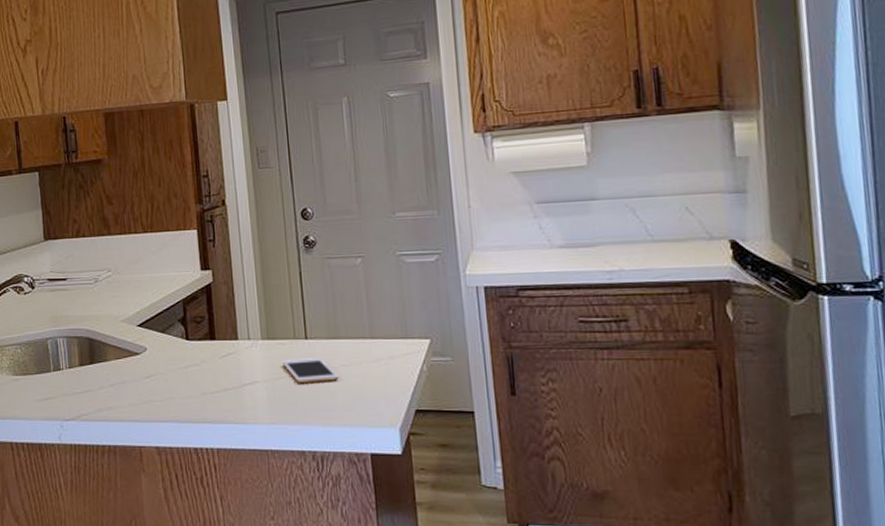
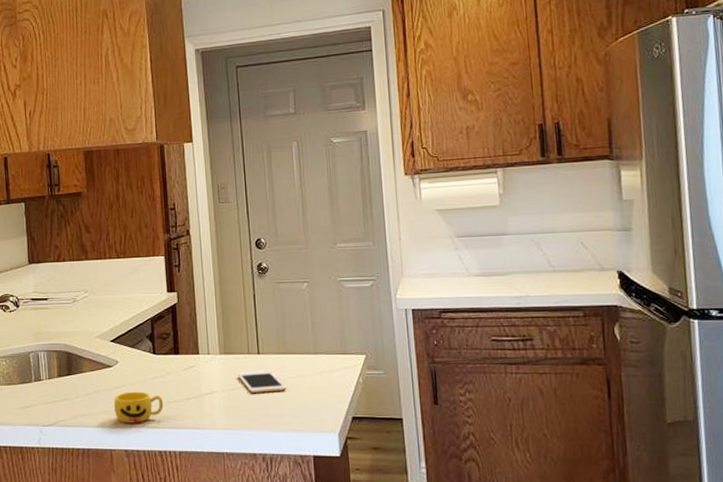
cup: none [143,381,199,417] -> present [114,391,164,423]

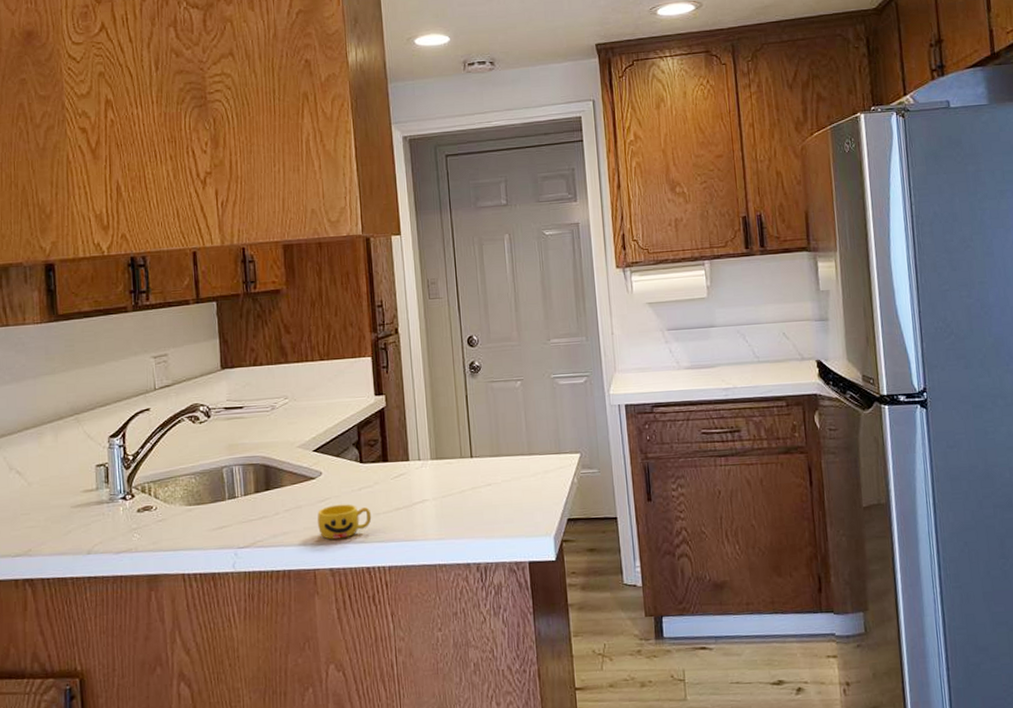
cell phone: present [237,371,286,393] -> none [450,475,501,499]

